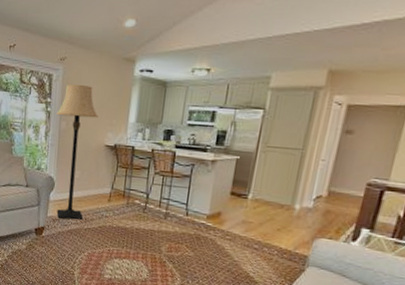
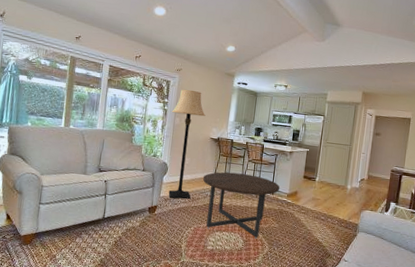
coffee table: none [96,187,198,269] -> present [202,172,280,239]

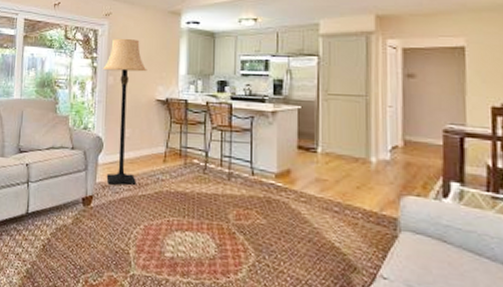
coffee table: present [202,172,280,239] -> none [150,145,263,242]

